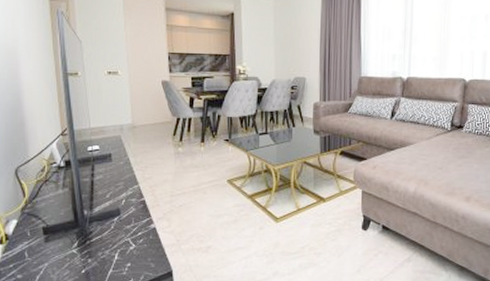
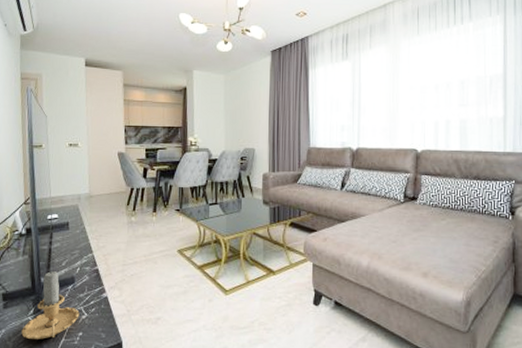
candle: none [66,202,127,271] -> present [21,270,80,339]

